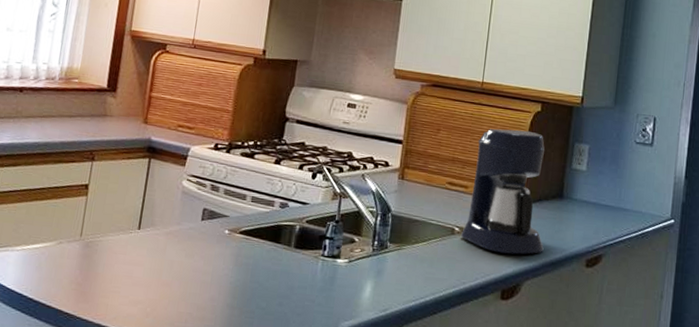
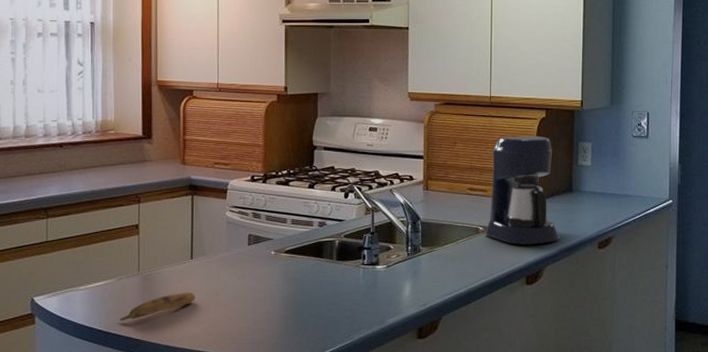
banana: none [52,265,137,291] -> present [119,292,195,321]

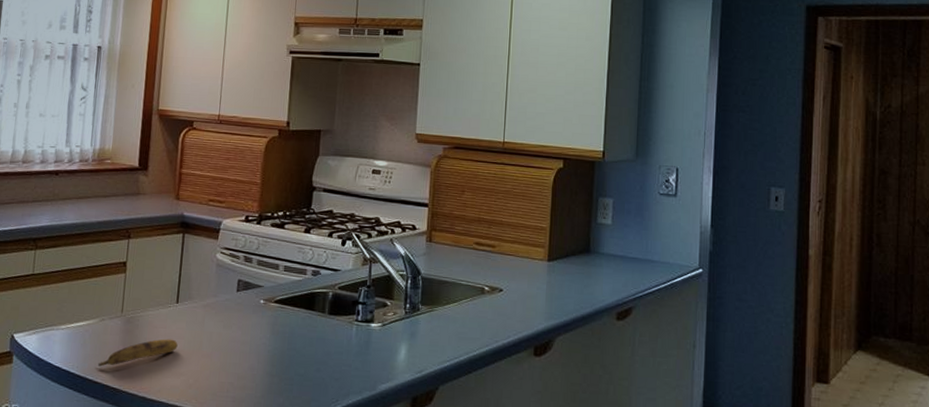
coffee maker: present [485,135,560,245] -> none [491,187,574,311]

